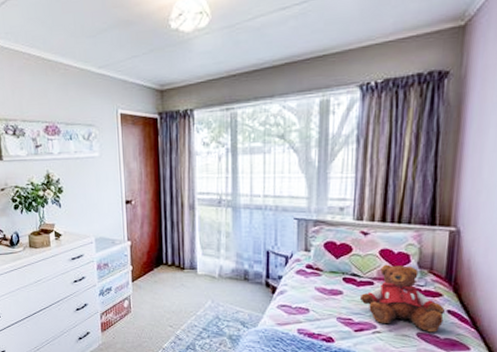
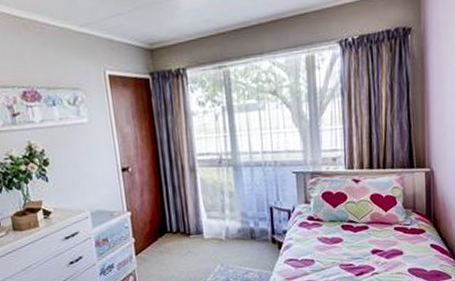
teddy bear: present [359,264,445,333] -> none [357,207,428,267]

